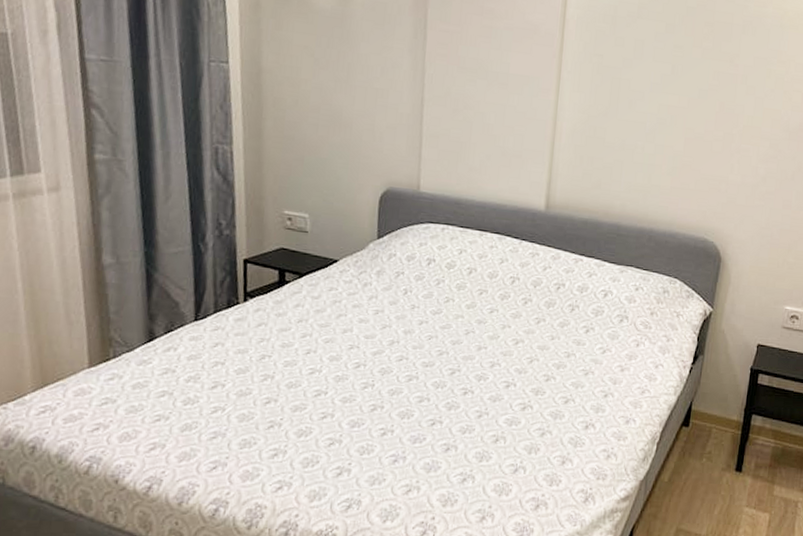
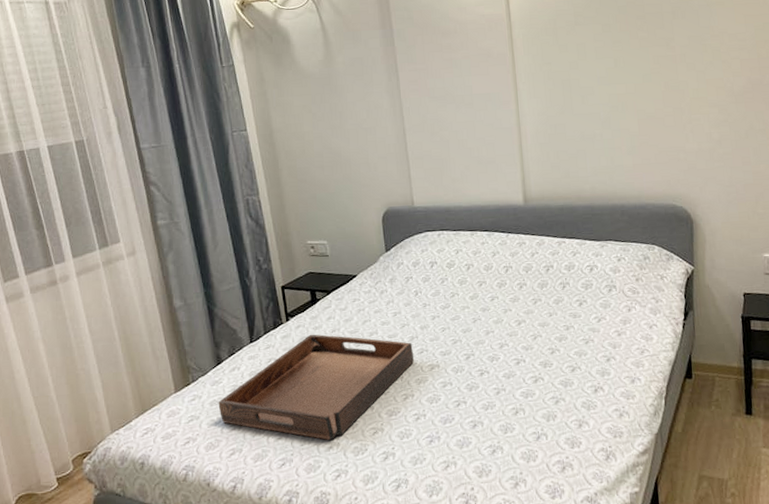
serving tray: none [142,321,392,447] -> present [218,334,415,441]

